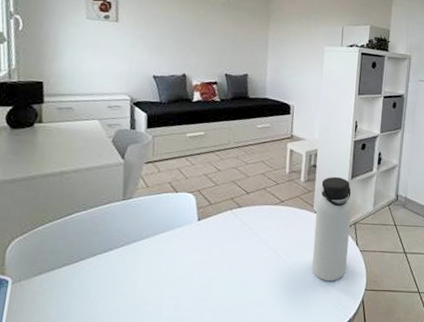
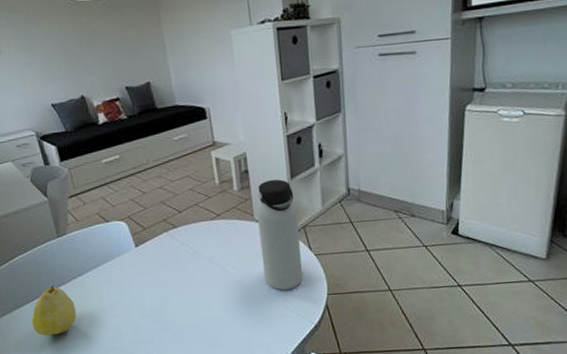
fruit: none [68,248,121,302] -> present [31,285,77,336]

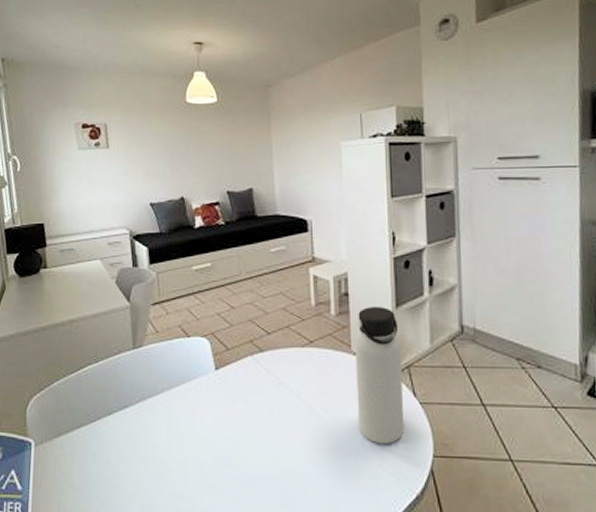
fruit: present [31,285,77,336] -> none [88,405,139,468]

